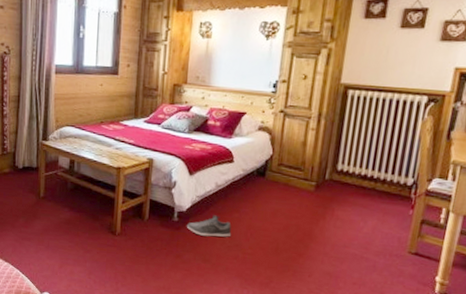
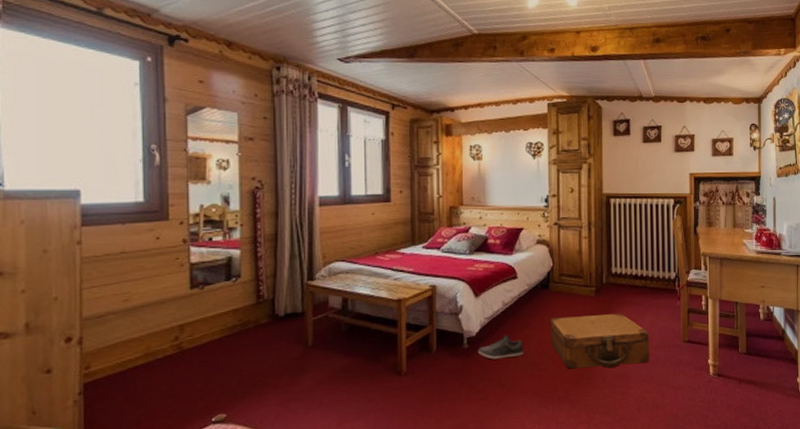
suitcase: none [260,206,370,267] -> present [551,313,650,369]

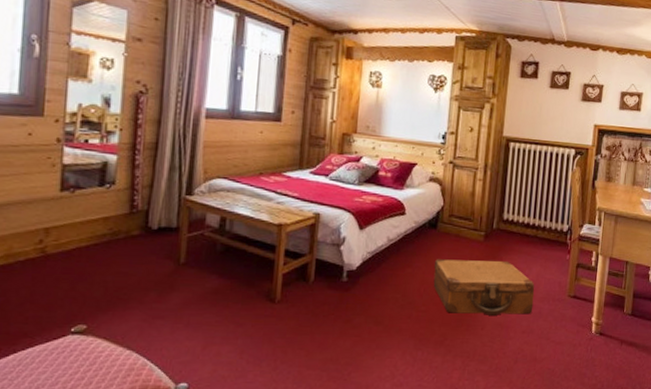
shoe: present [479,335,523,360] -> none [357,272,404,296]

